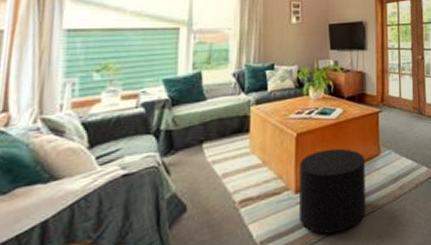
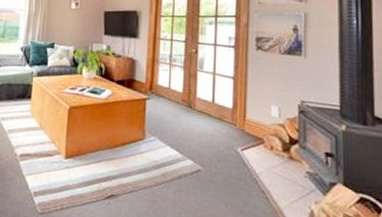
stool: present [298,148,366,234] -> none [66,125,129,202]

